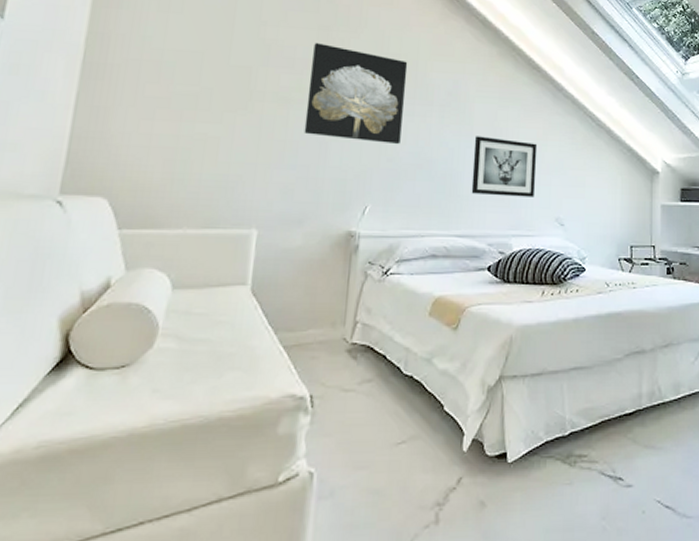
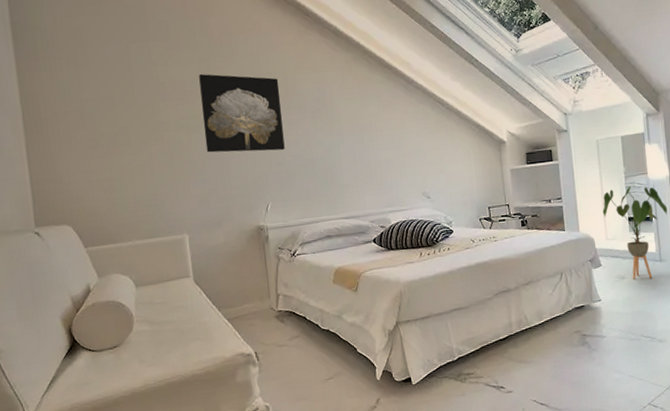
wall art: present [471,136,538,197] -> none [345,132,402,182]

